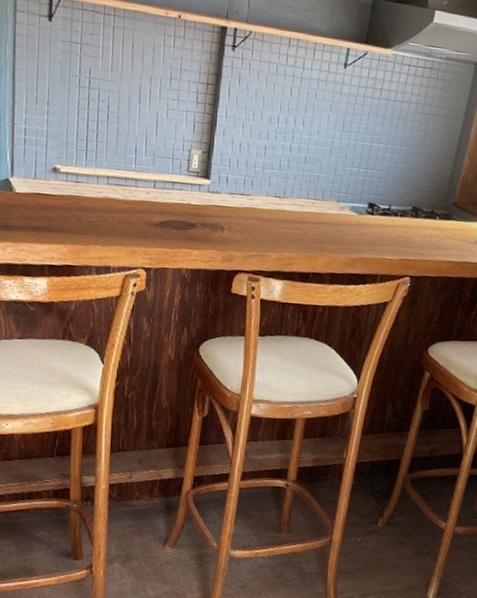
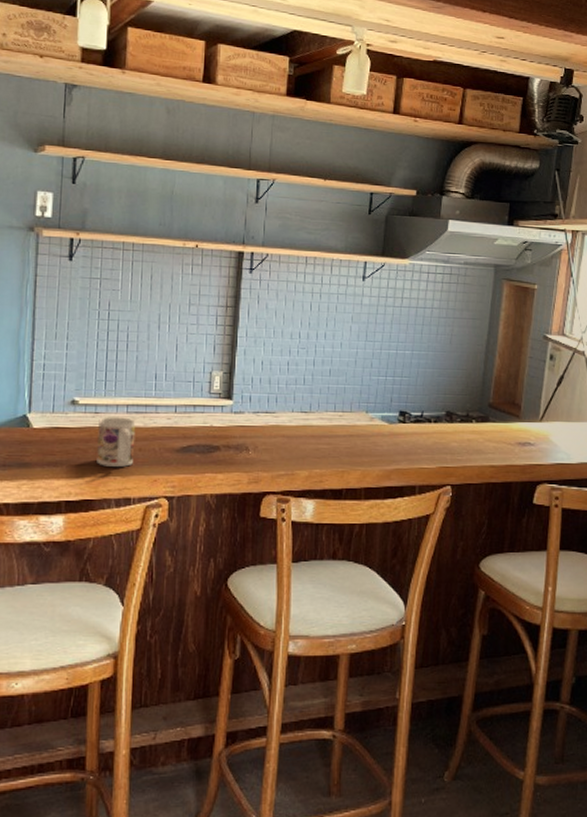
mug: none [78,186,116,237] -> present [97,417,136,467]

